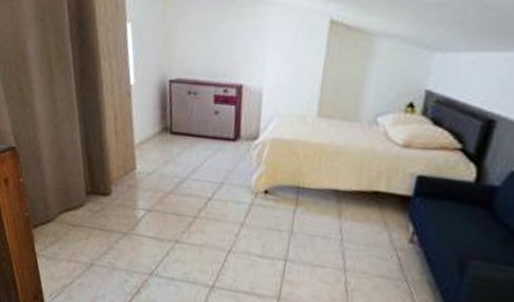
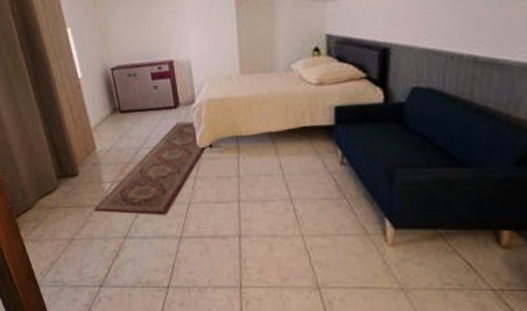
rug: none [121,157,262,257] -> present [94,121,207,214]

